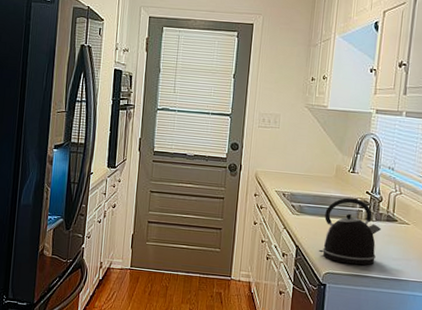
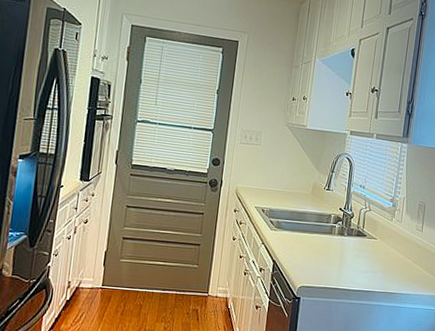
kettle: present [319,197,382,266] -> none [295,214,353,278]

